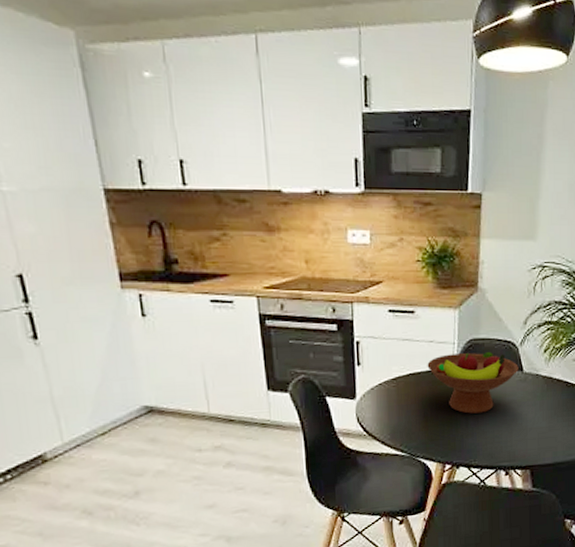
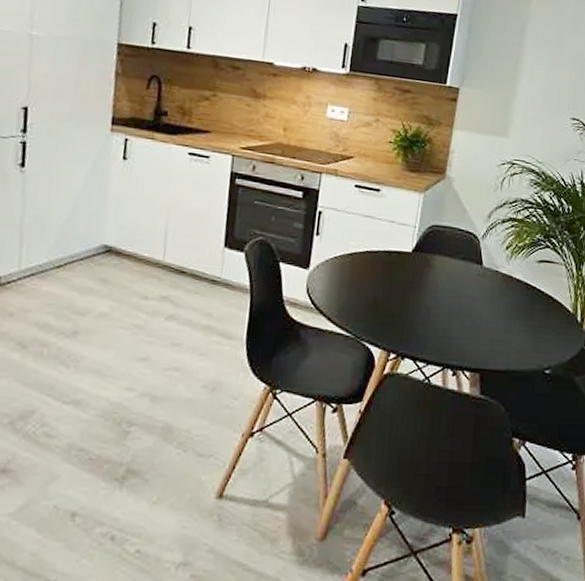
fruit bowl: present [427,352,519,414] -> none [385,236,478,303]

